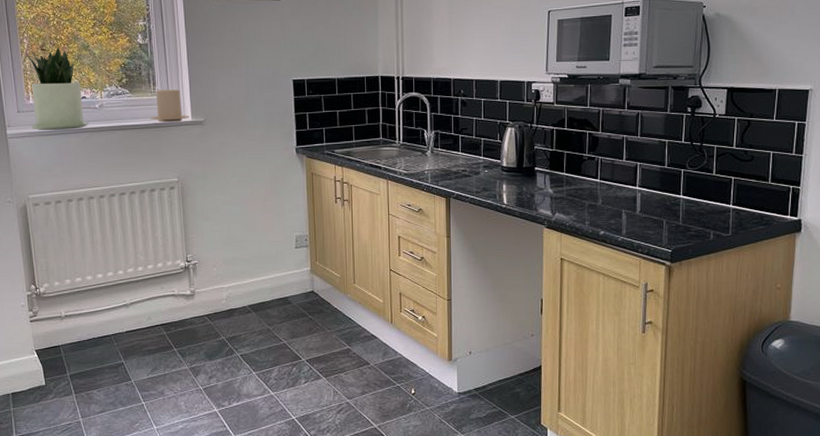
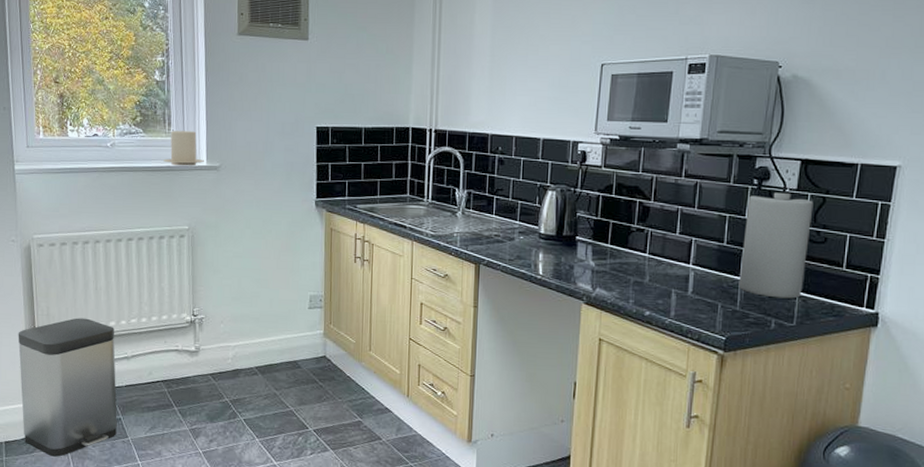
pedal bin: none [19,271,120,404] -> present [18,318,117,457]
planter: present [25,47,90,131] -> none [38,81,100,169]
paper towel holder: none [680,118,740,212] -> present [738,192,814,299]

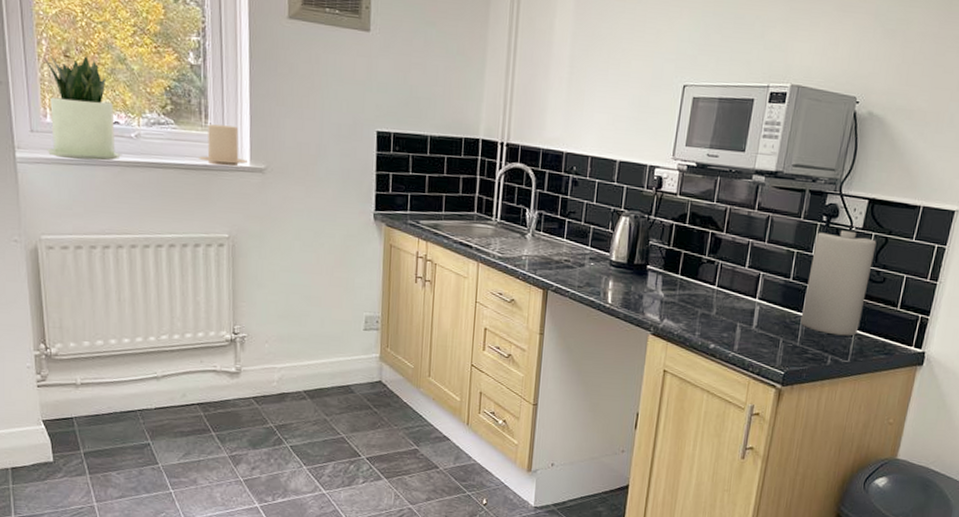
pedal bin: present [18,318,117,457] -> none [24,332,146,485]
planter: none [38,81,100,169] -> present [43,54,122,161]

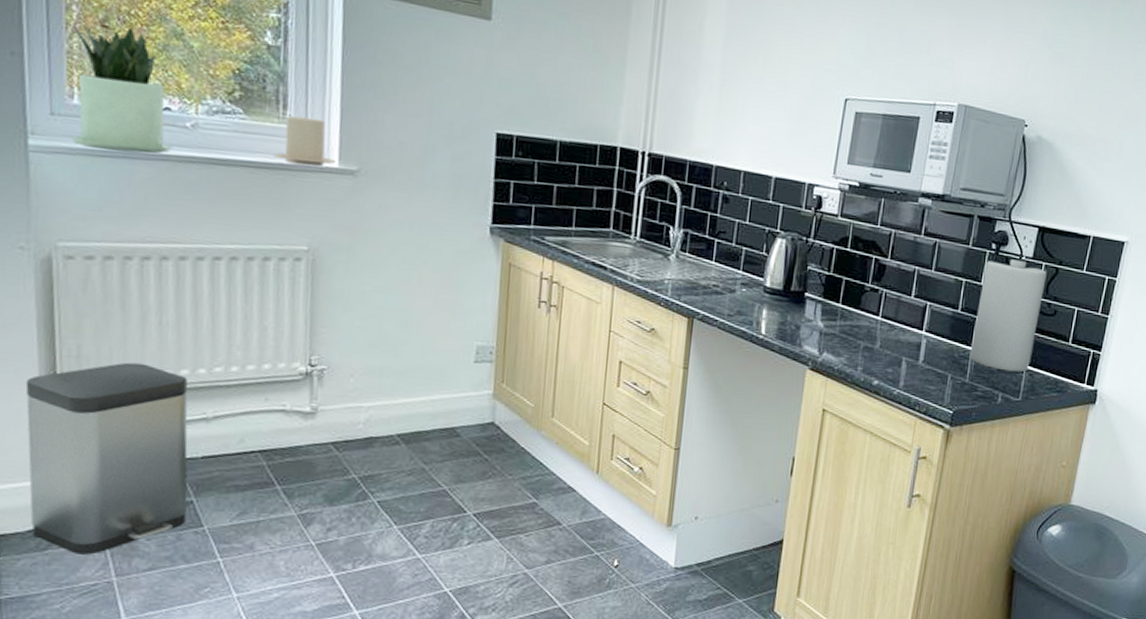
pedal bin: none [24,332,146,485] -> present [25,362,189,555]

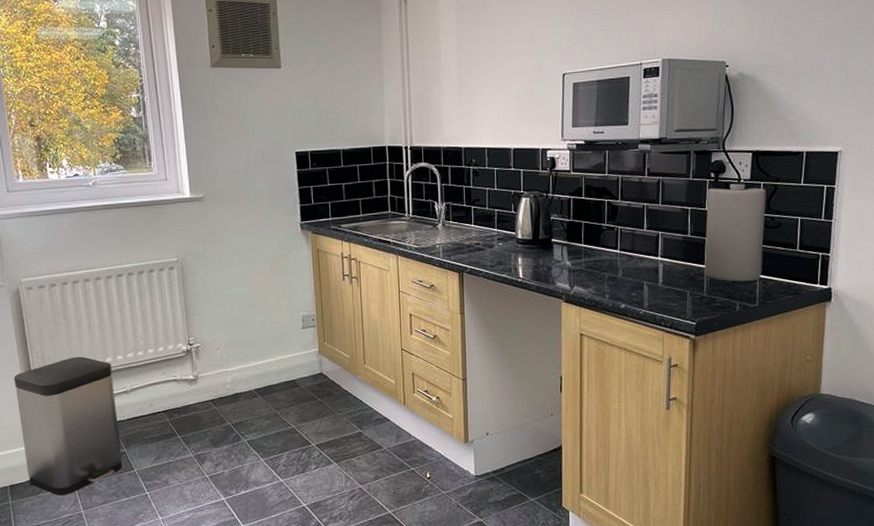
planter: present [71,22,173,154] -> none [13,123,83,211]
candle: present [273,116,335,167] -> none [147,164,187,200]

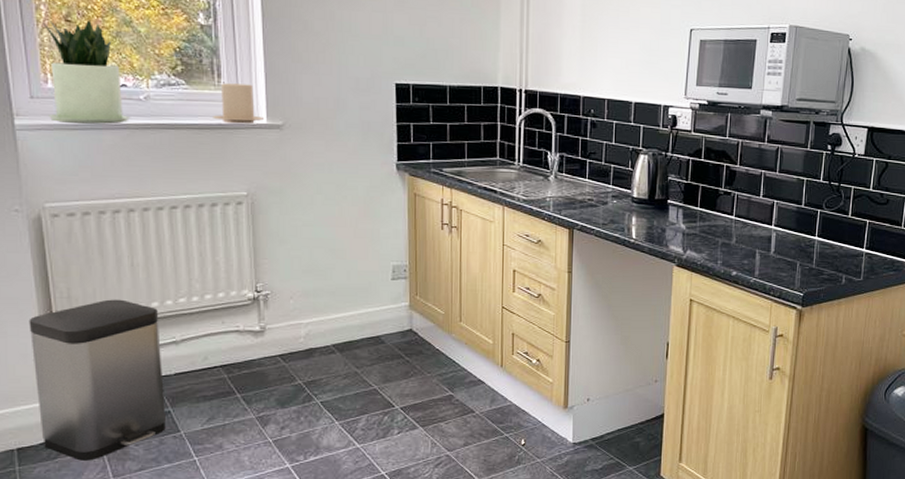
planter: none [13,123,83,211] -> present [43,19,131,125]
candle: none [147,164,187,200] -> present [213,83,264,124]
paper towel holder: present [704,183,766,282] -> none [814,157,878,256]

